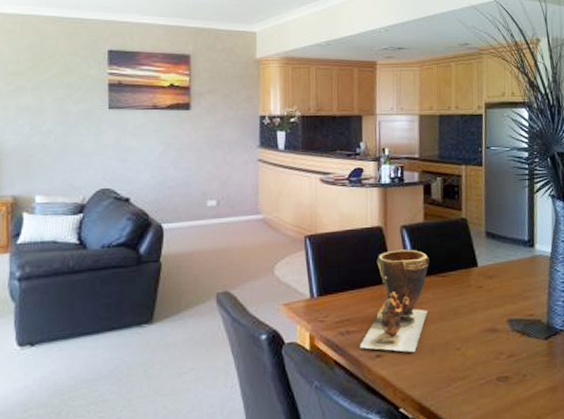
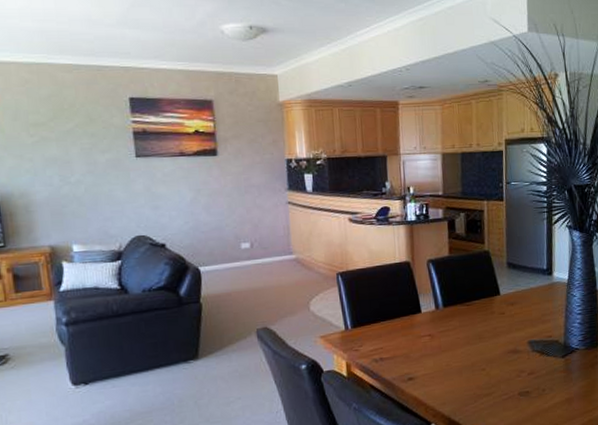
clay pot: present [359,248,430,352] -> none [392,281,455,375]

